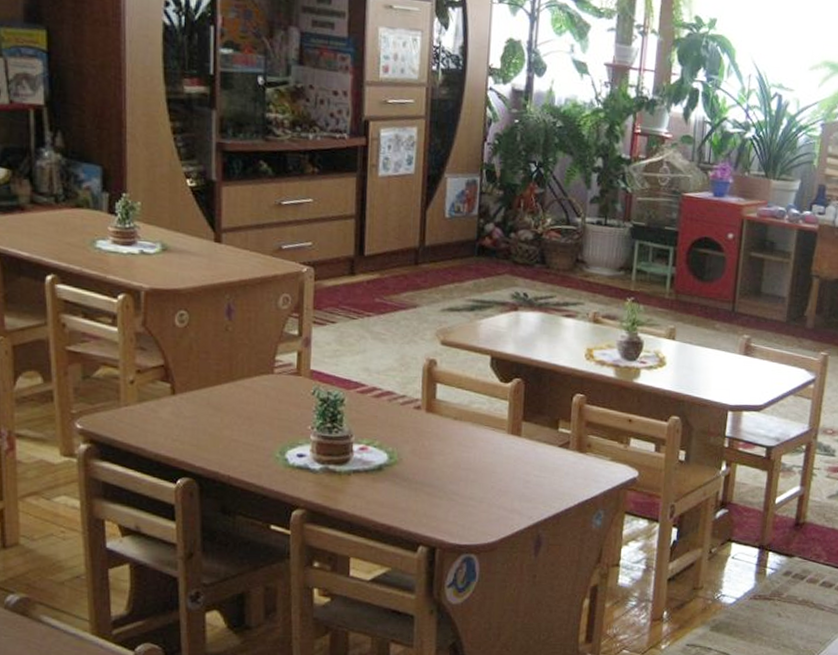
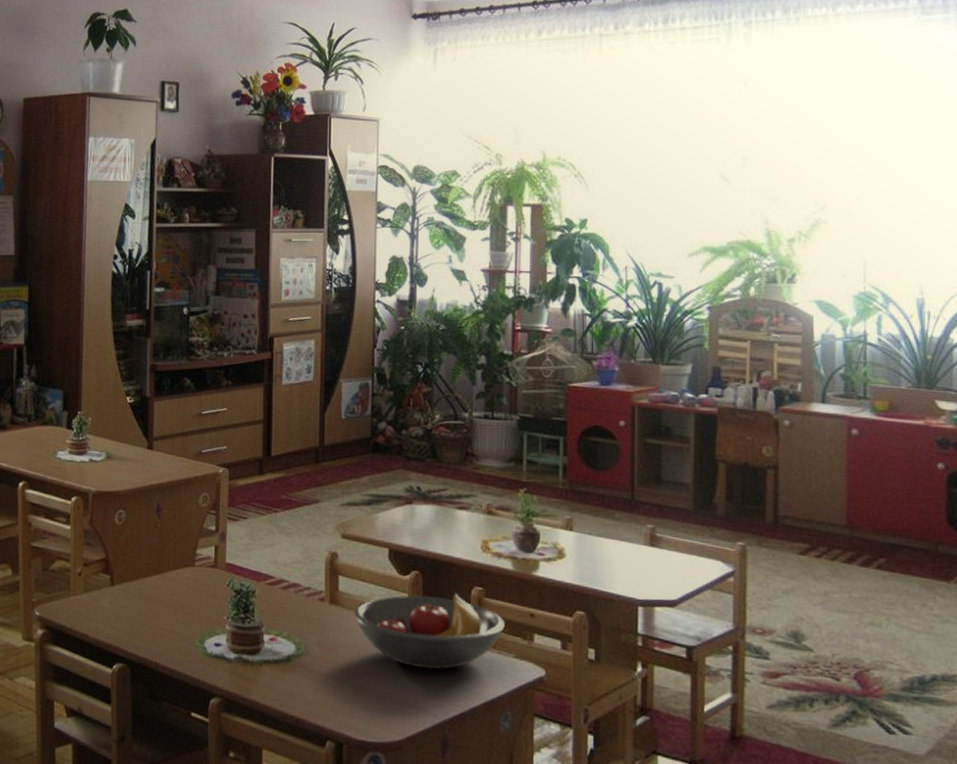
fruit bowl: none [451,400,604,475] -> present [354,593,505,670]

